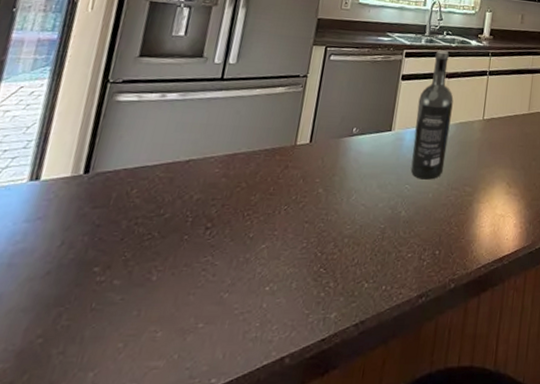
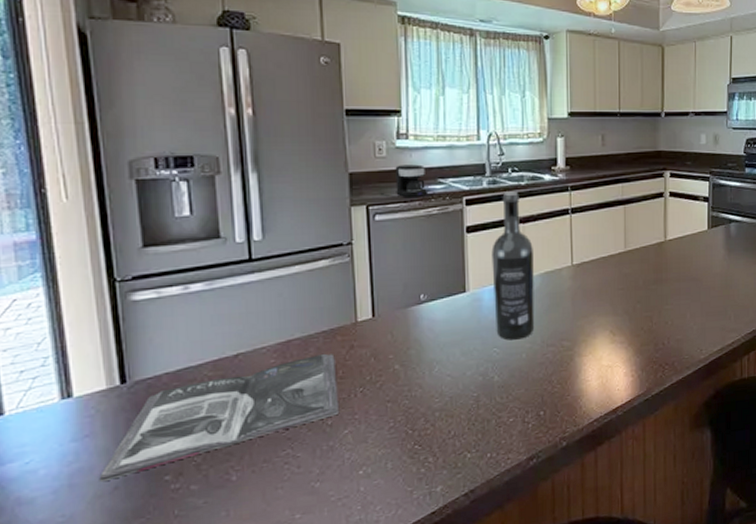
magazine: none [35,169,271,266] -> present [98,353,338,483]
coffee maker: none [338,17,382,47] -> present [380,164,435,199]

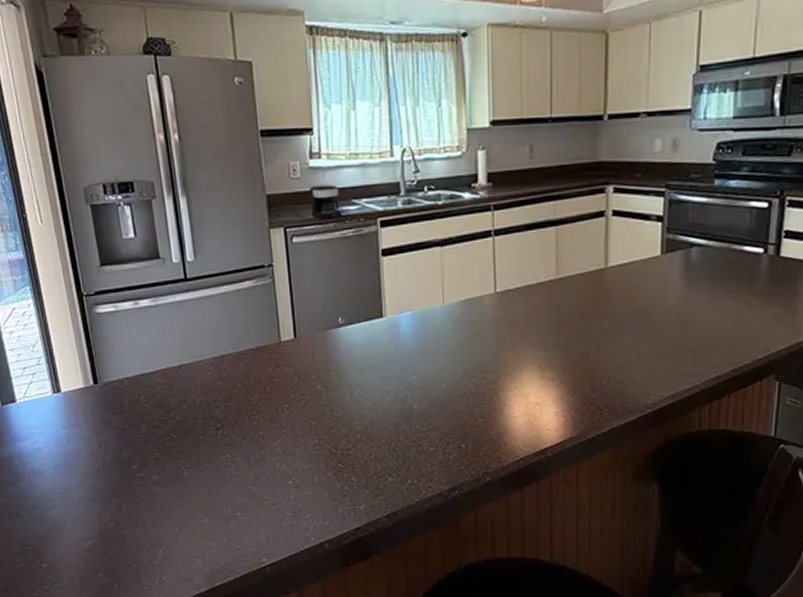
magazine: present [98,353,338,483] -> none [85,369,268,465]
wine bottle: present [491,192,535,340] -> none [408,213,455,369]

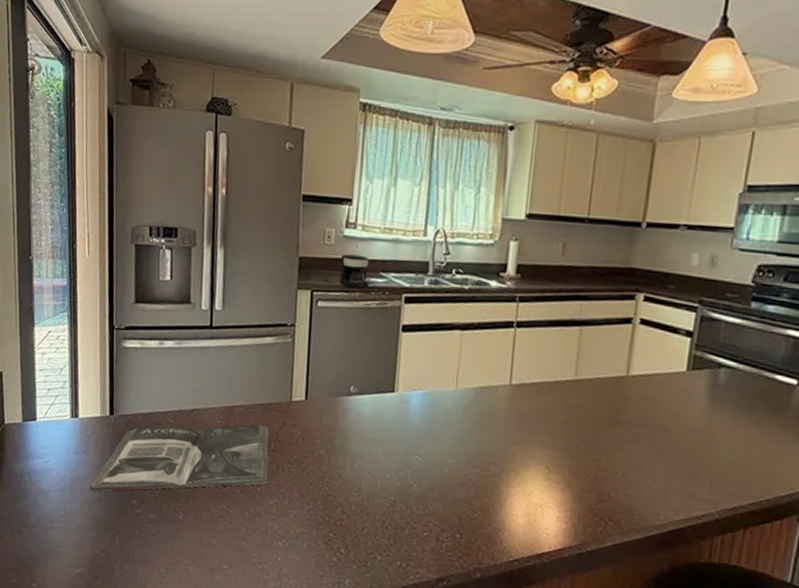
magazine: none [85,369,268,465] -> present [89,424,270,493]

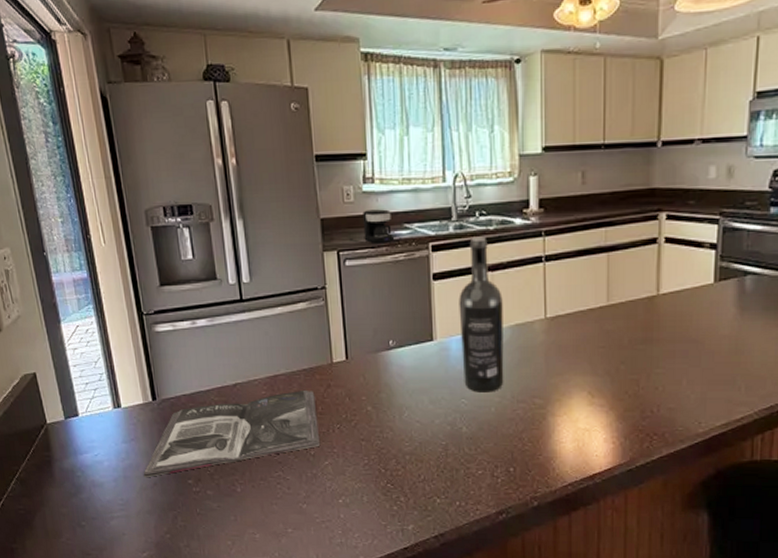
wine bottle: none [420,295,470,453] -> present [459,238,504,393]

